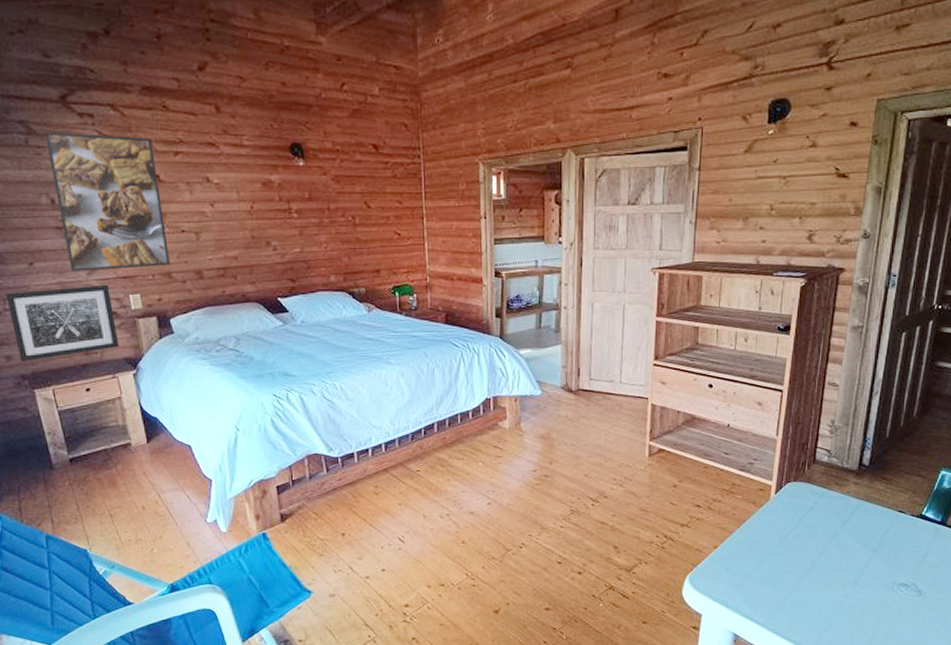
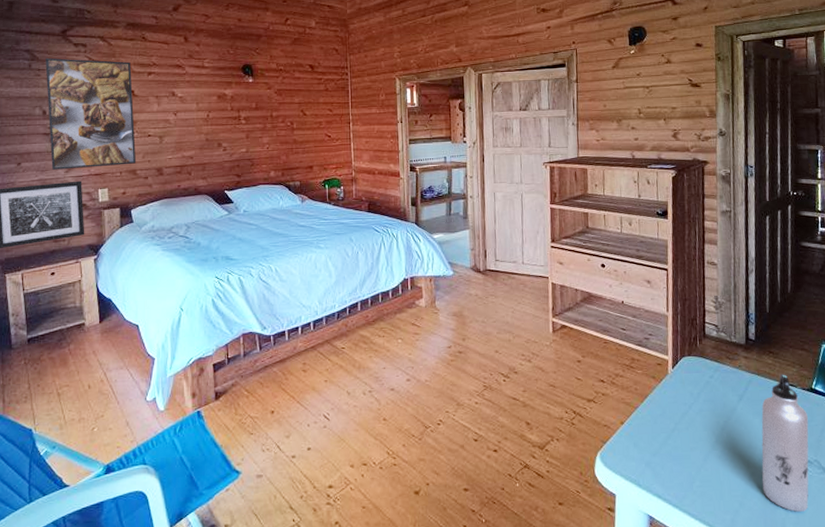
water bottle: none [853,500,913,631] -> present [761,374,809,512]

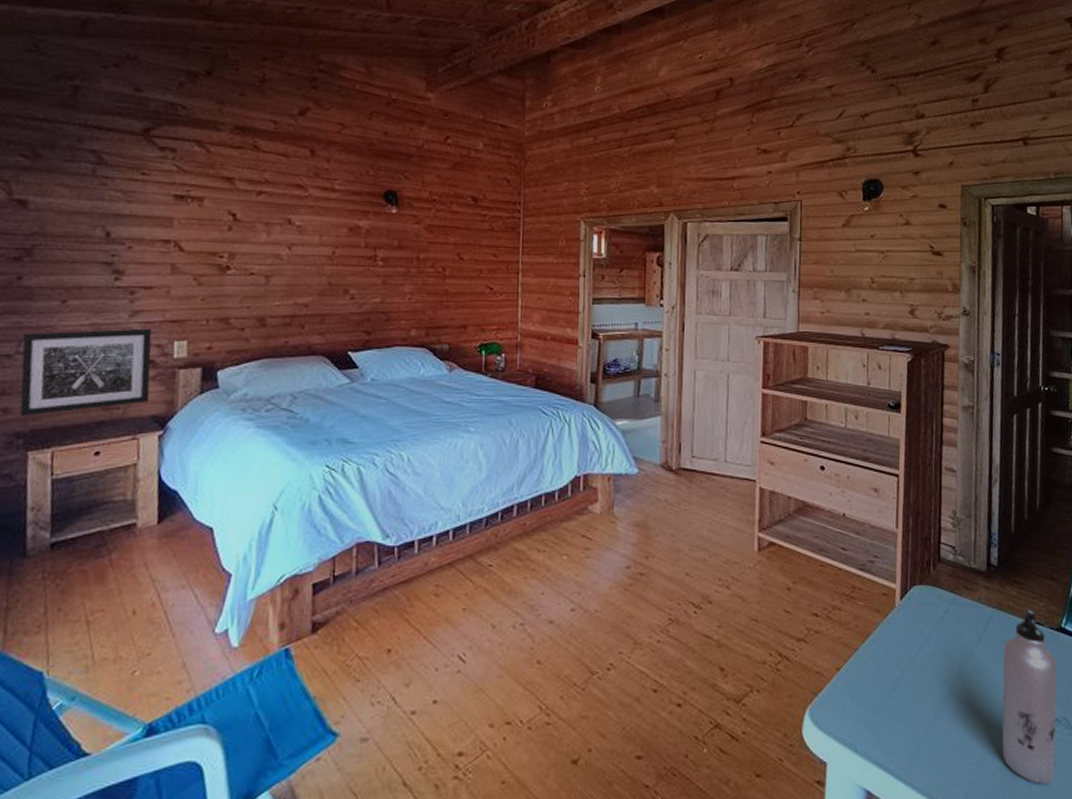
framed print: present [45,57,137,170] -> none [110,162,235,312]

